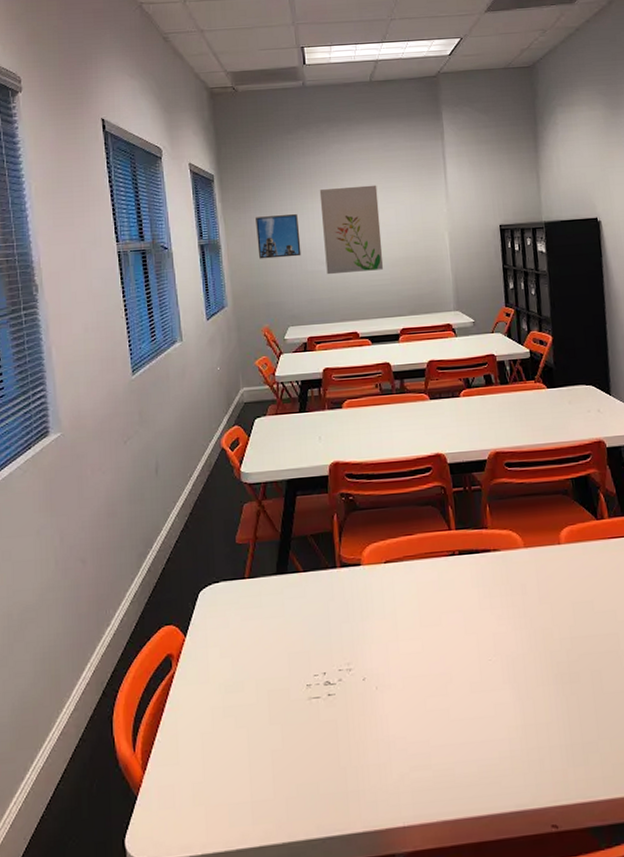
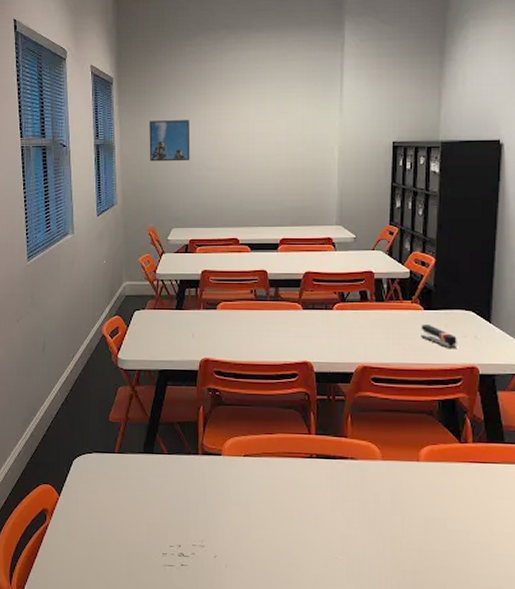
wall art: present [319,185,383,275] -> none [212,94,270,181]
stapler: none [546,403,583,426] -> present [421,325,457,349]

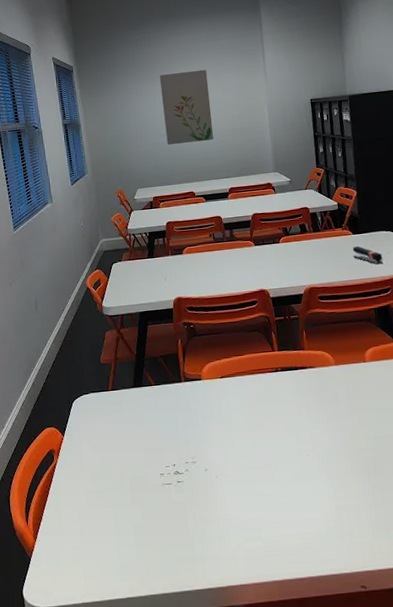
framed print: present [149,120,190,162] -> none [108,96,146,134]
wall art: none [212,94,270,181] -> present [159,69,213,146]

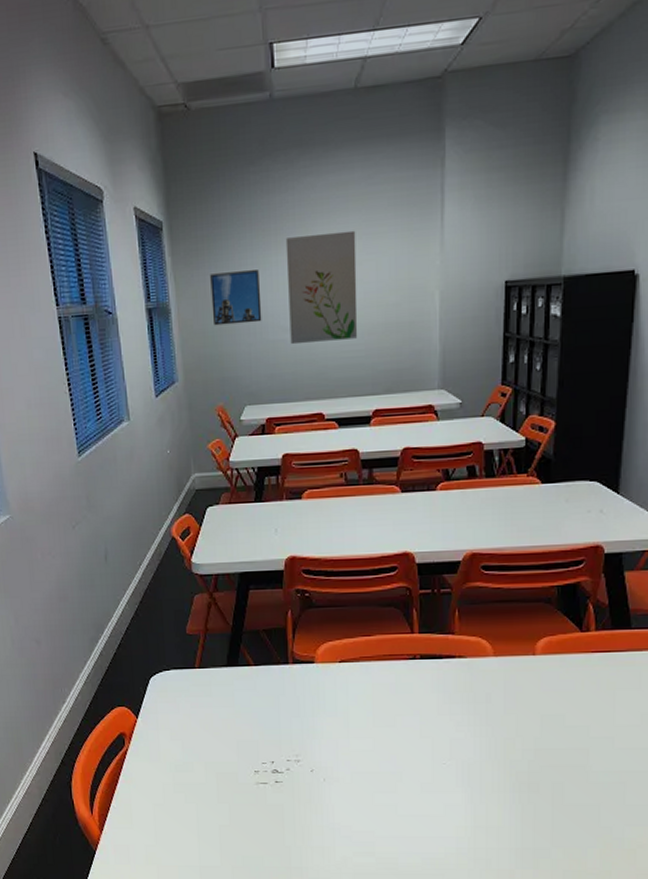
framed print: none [108,96,146,134] -> present [210,270,262,326]
stapler: present [352,246,383,265] -> none [538,500,579,527]

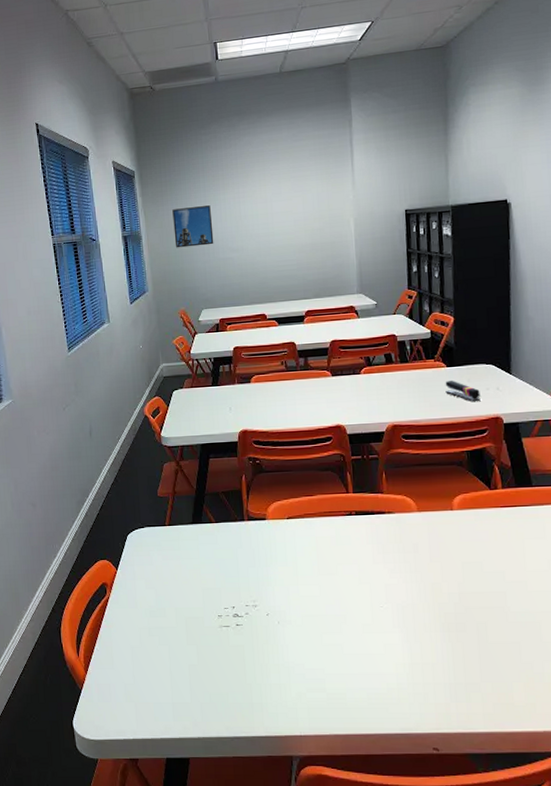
wall art: present [285,230,358,345] -> none [230,174,290,262]
stapler: none [538,500,579,527] -> present [445,381,481,402]

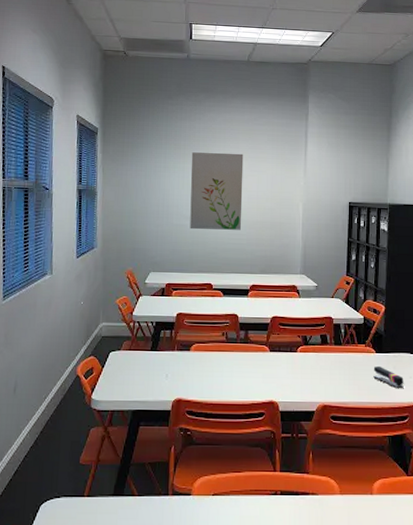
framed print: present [172,205,214,248] -> none [130,170,170,210]
wall art: none [230,174,290,262] -> present [190,152,244,230]

